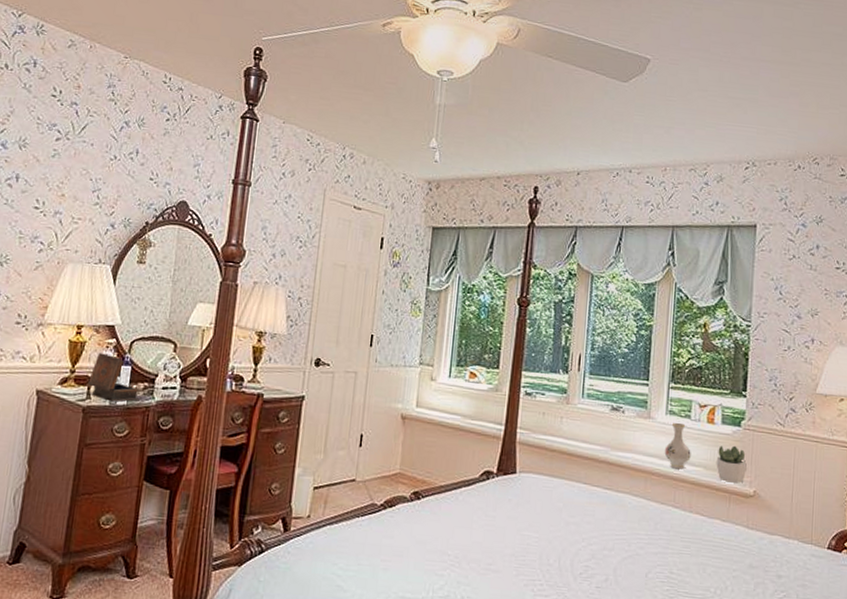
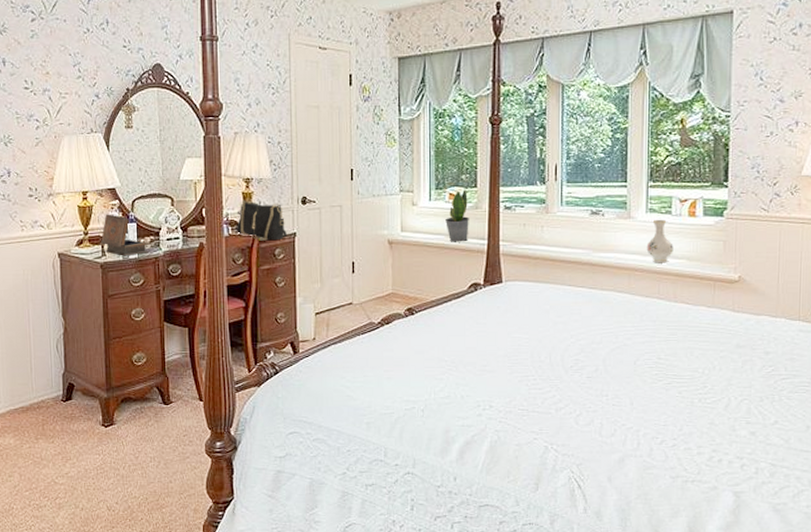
handbag: none [241,355,296,403] -> present [237,200,288,241]
potted plant: none [463,369,489,426] -> present [445,189,469,242]
succulent plant: present [716,445,747,484] -> none [699,235,731,271]

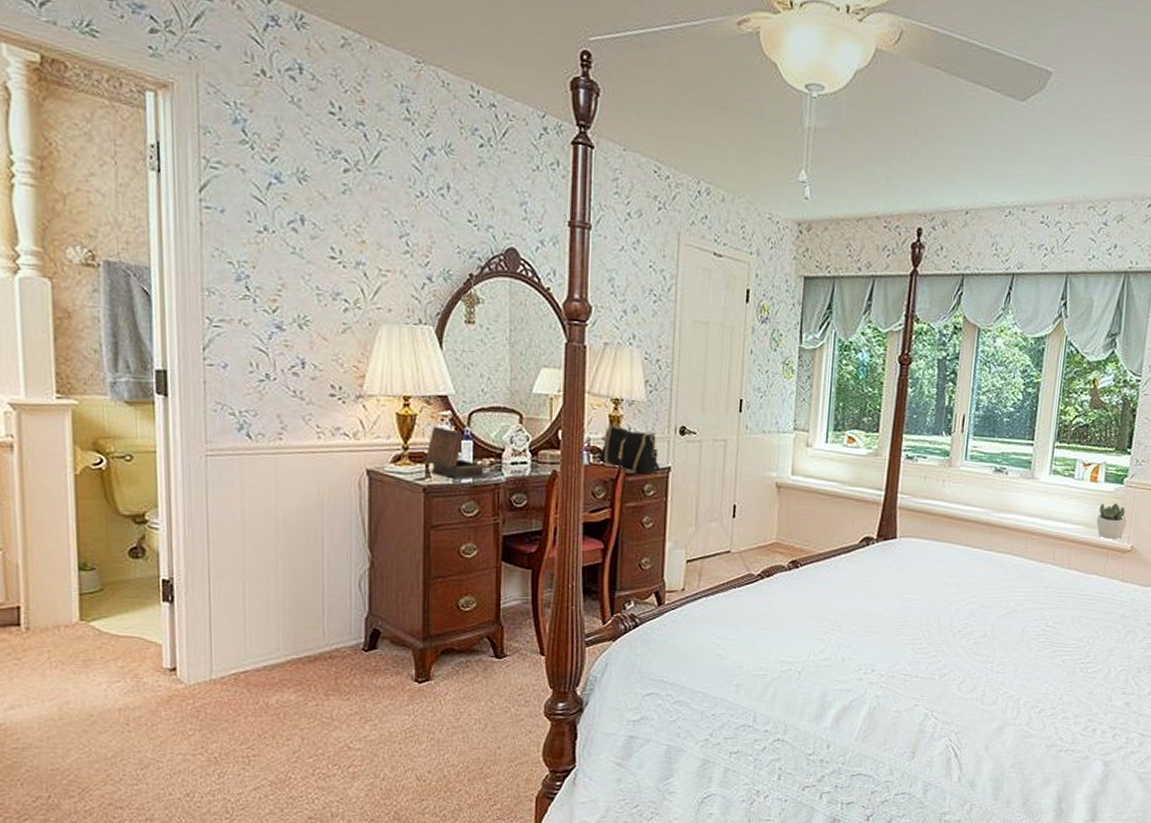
potted plant: present [445,189,469,242] -> none [841,433,868,492]
vase: present [646,219,673,263] -> none [1046,481,1073,528]
succulent plant: none [699,235,731,271] -> present [1096,503,1126,539]

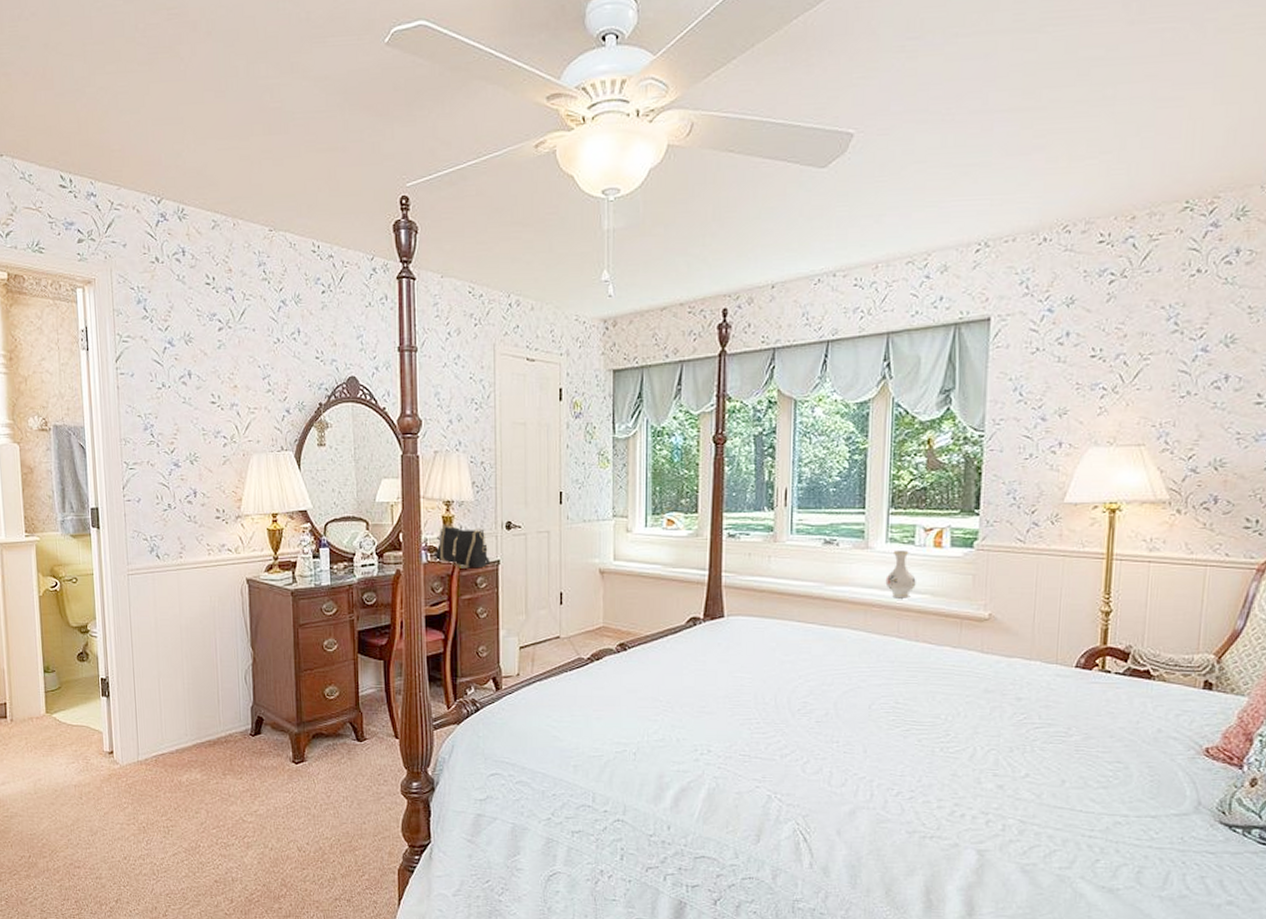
jewelry box: present [425,426,485,480] -> none [292,538,341,583]
vase: none [1046,481,1073,528] -> present [885,549,916,599]
succulent plant: present [1096,503,1126,539] -> none [945,568,980,607]

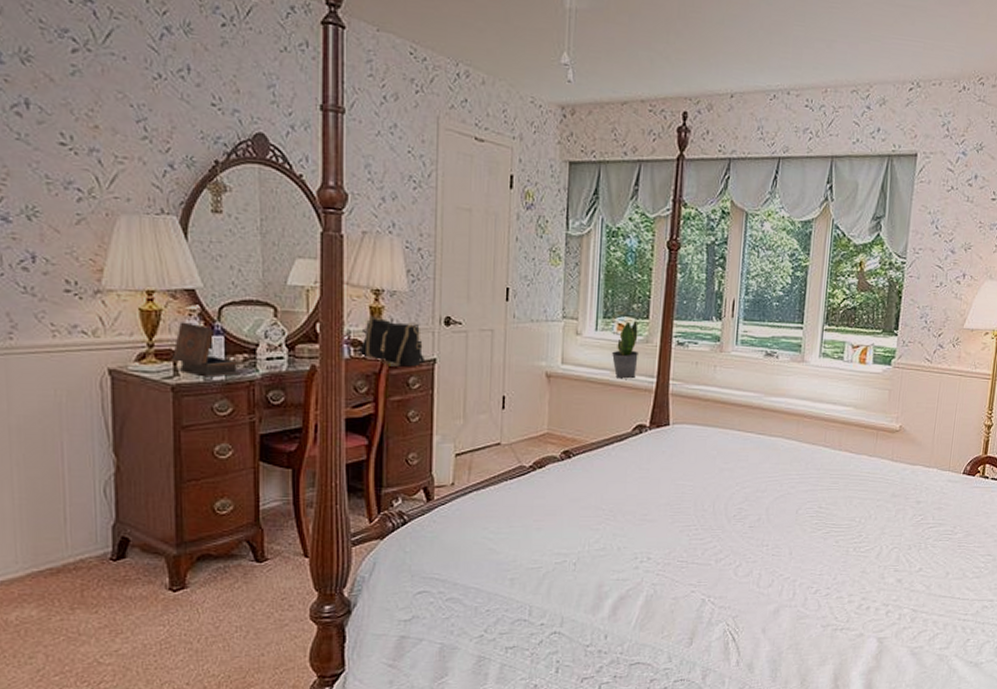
jewelry box: none [292,538,341,583] -> present [173,322,239,378]
potted plant: none [663,515,689,573] -> present [612,320,638,379]
vase: present [885,549,916,599] -> none [816,364,843,410]

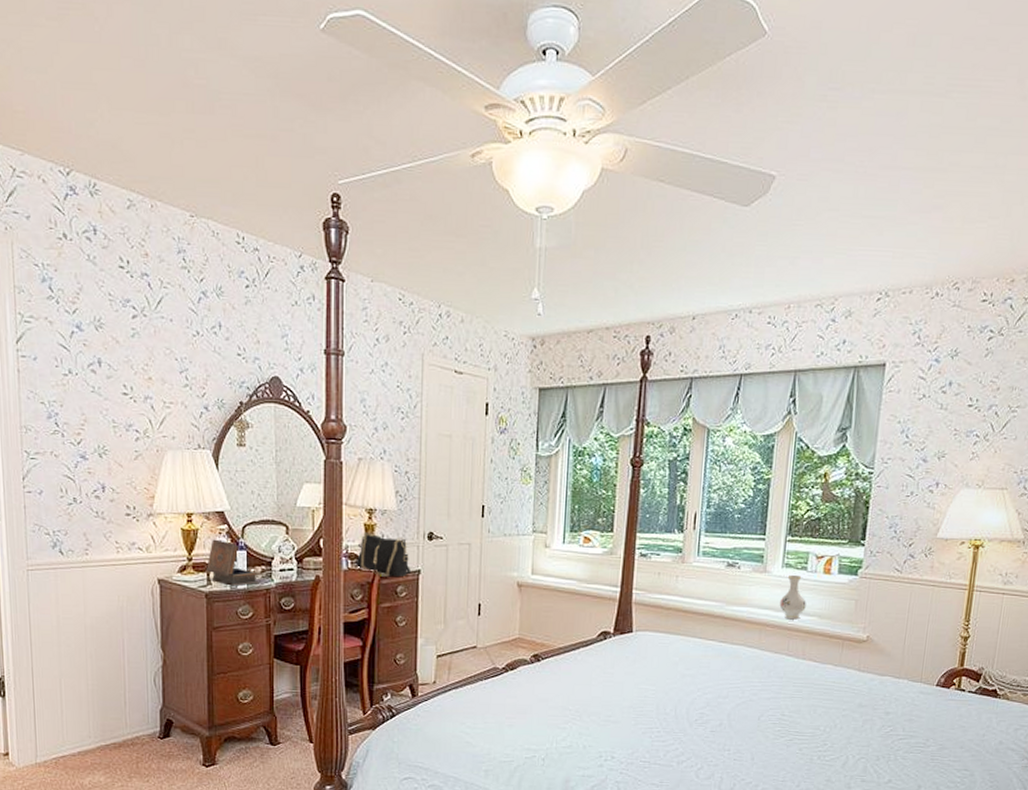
potted plant: present [612,320,638,379] -> none [578,533,603,589]
vase: none [816,364,843,410] -> present [779,574,806,620]

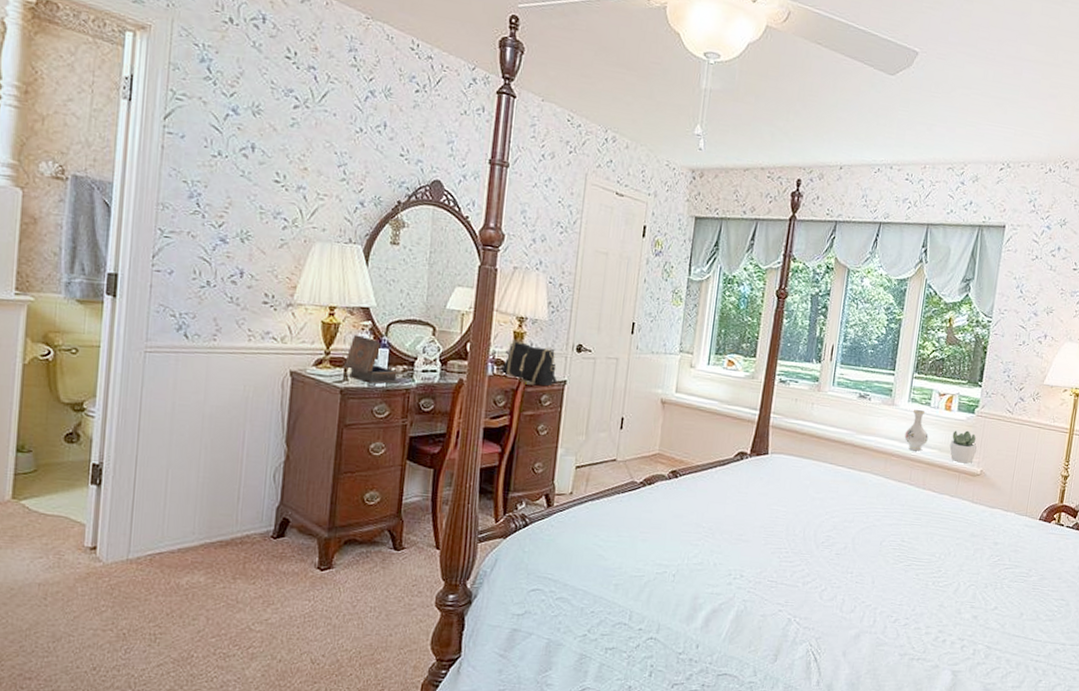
succulent plant: none [830,594,861,630] -> present [949,430,977,464]

